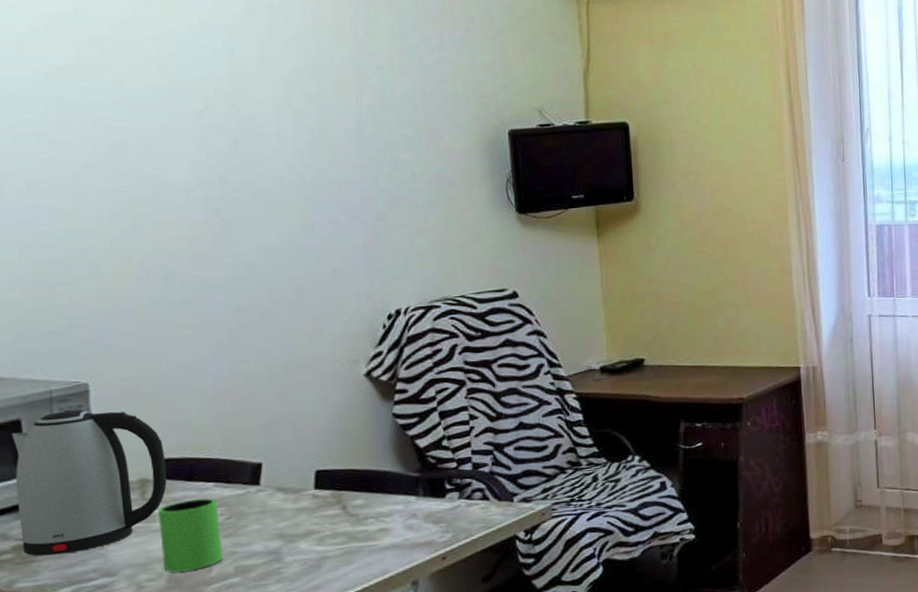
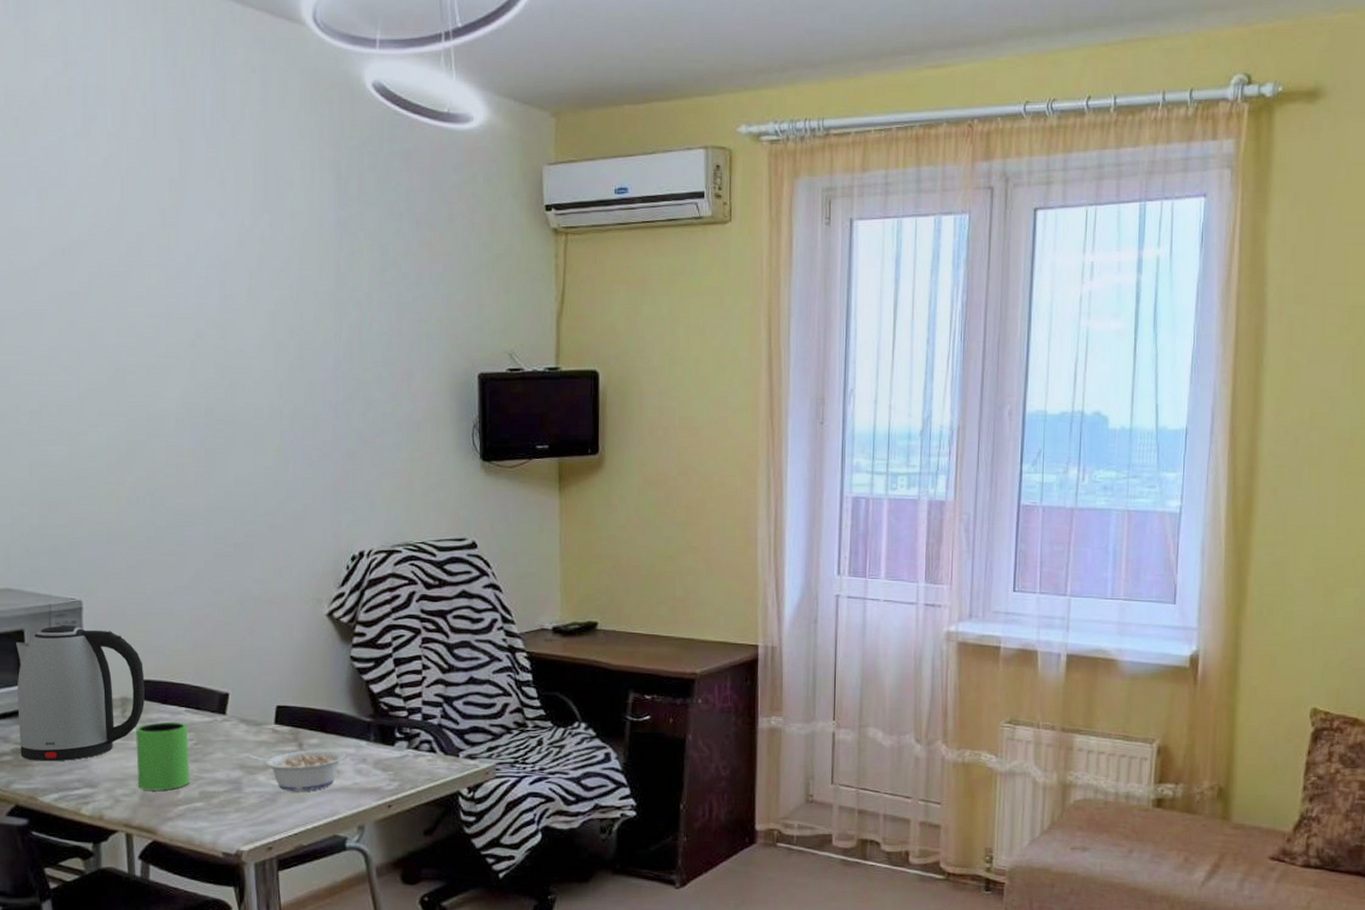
legume: none [288,508,394,555] -> present [249,749,346,791]

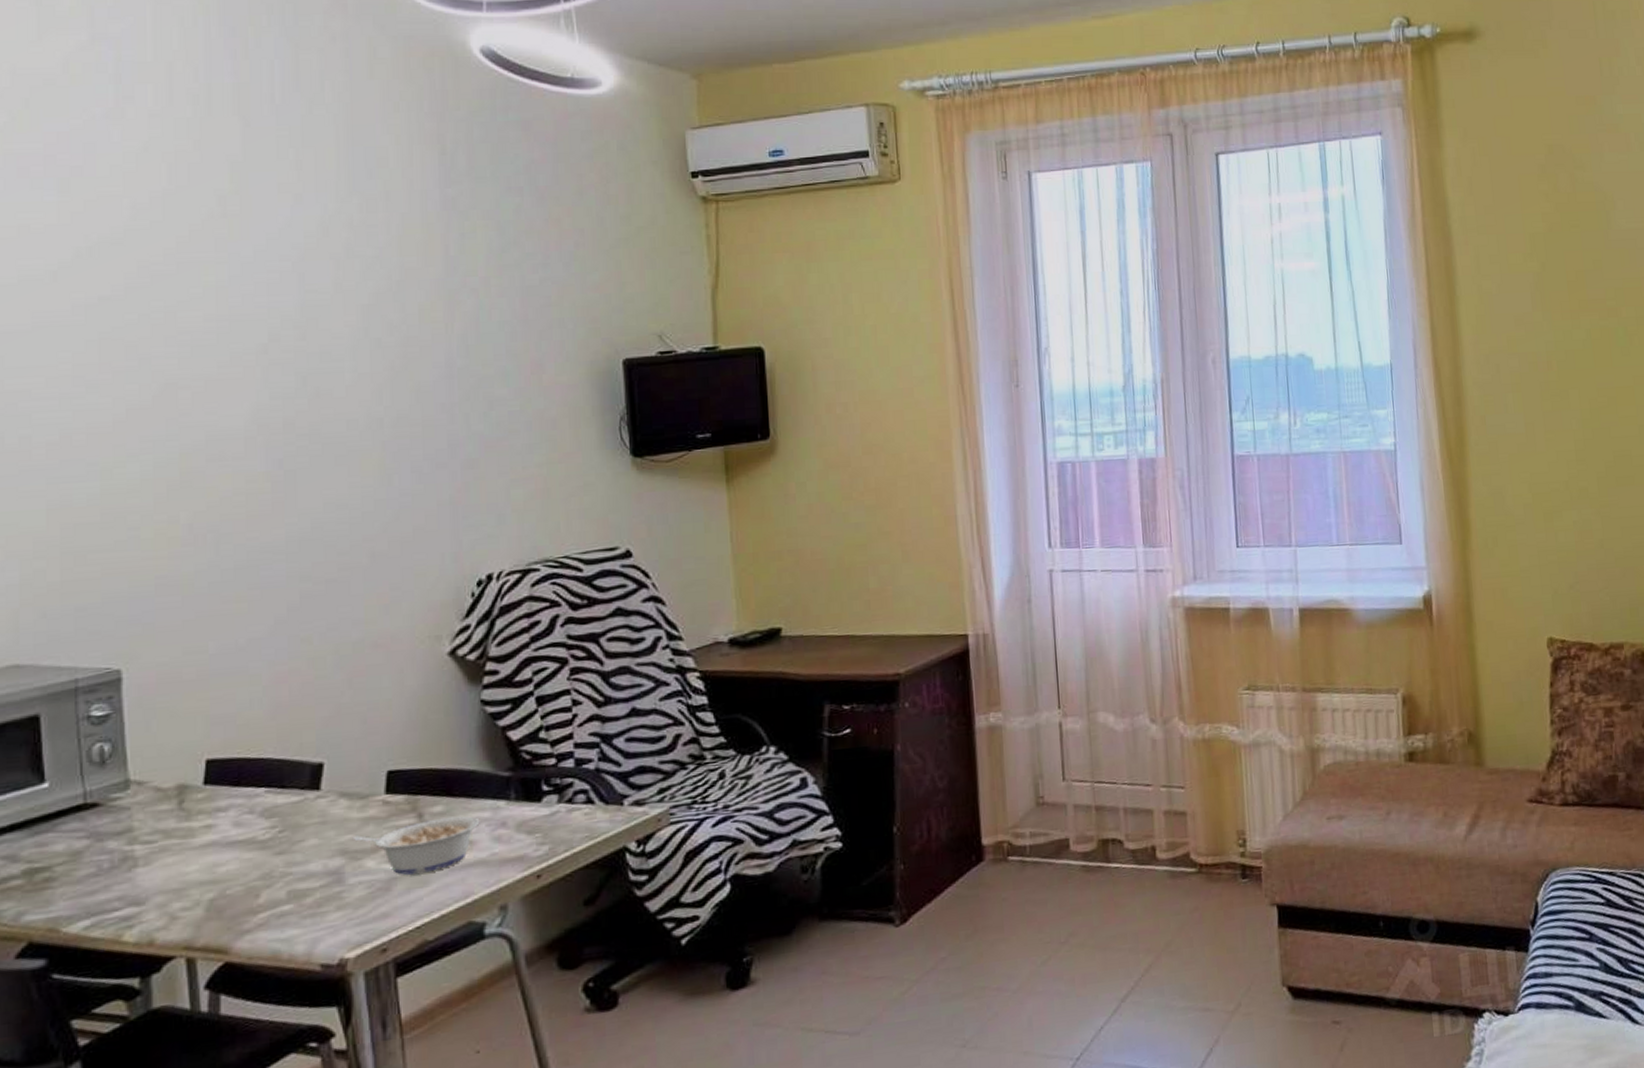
kettle: present [16,624,145,762] -> none [29,701,210,882]
mug: present [136,721,189,791] -> none [198,806,273,899]

